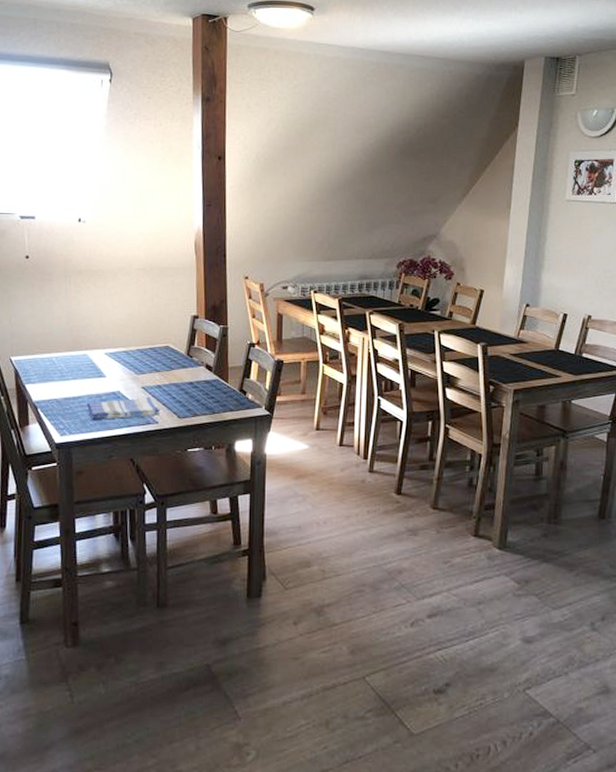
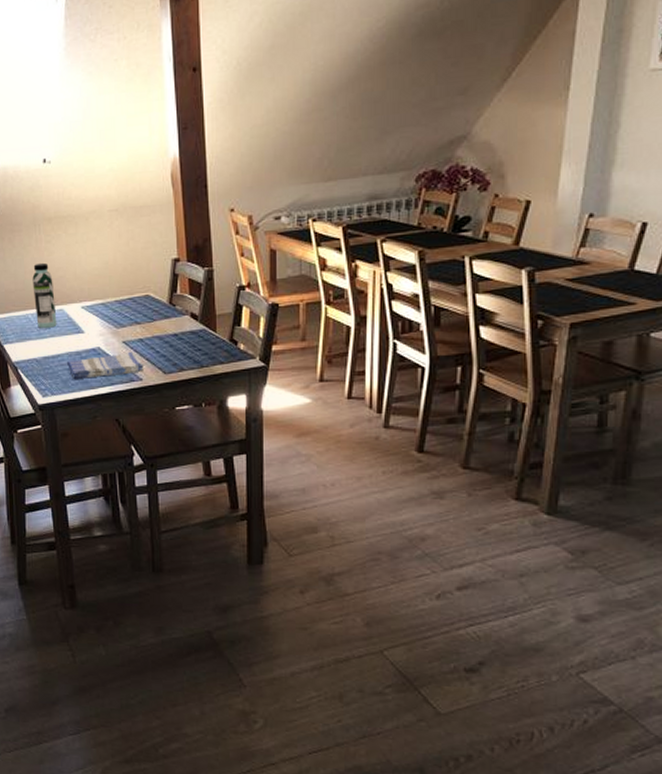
water bottle: none [59,310,80,371] -> present [32,262,57,328]

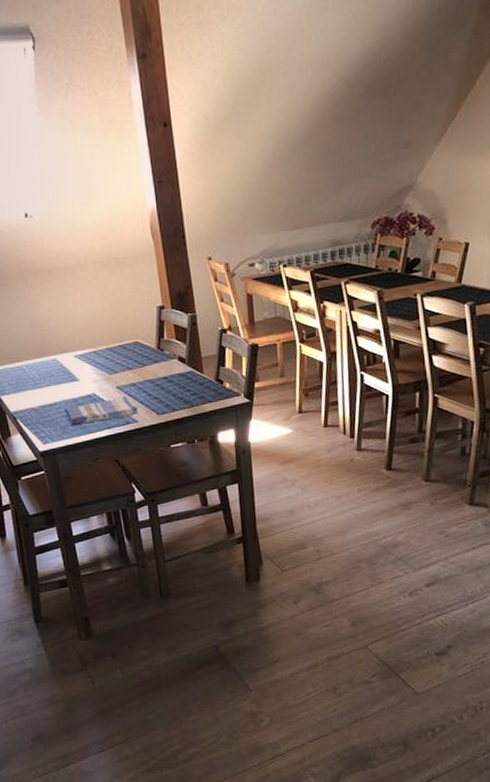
water bottle: present [32,262,57,328] -> none [23,315,52,378]

